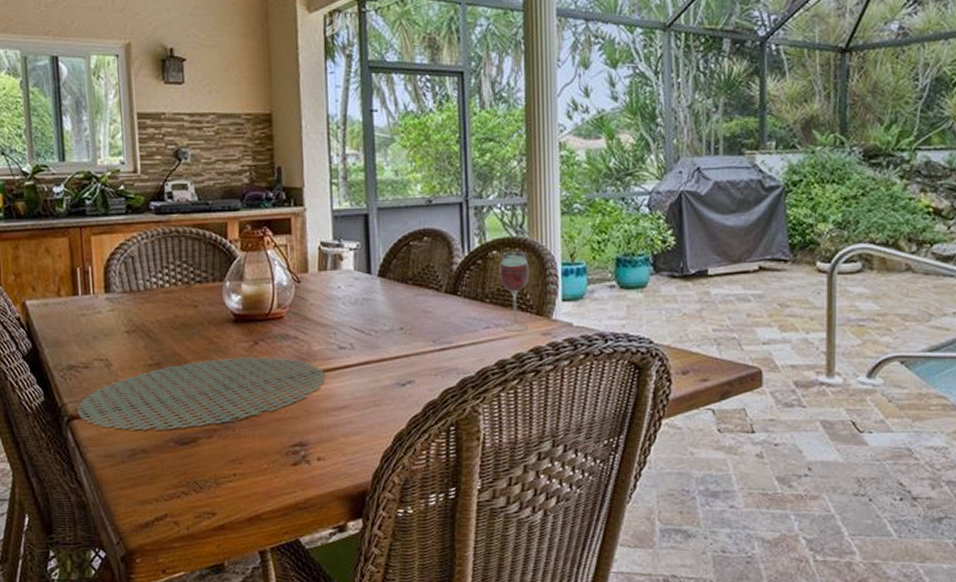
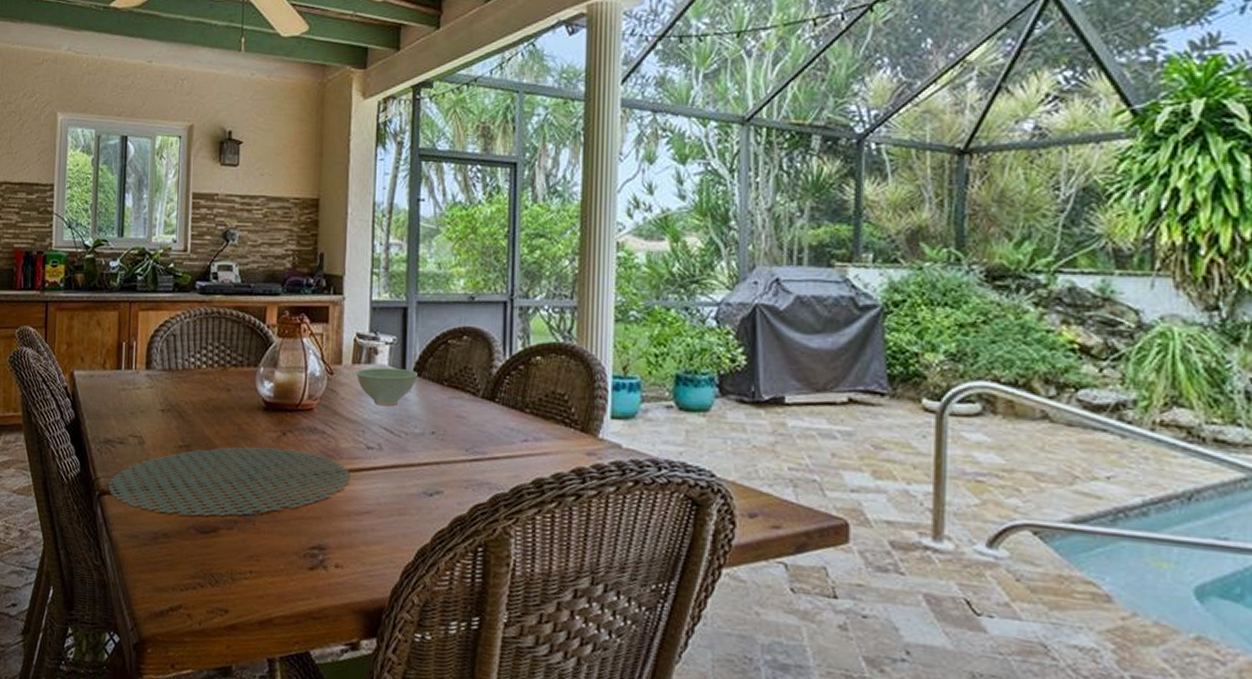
bowl: none [322,272,383,308] -> present [355,367,418,407]
wineglass: present [499,251,529,332] -> none [543,358,576,449]

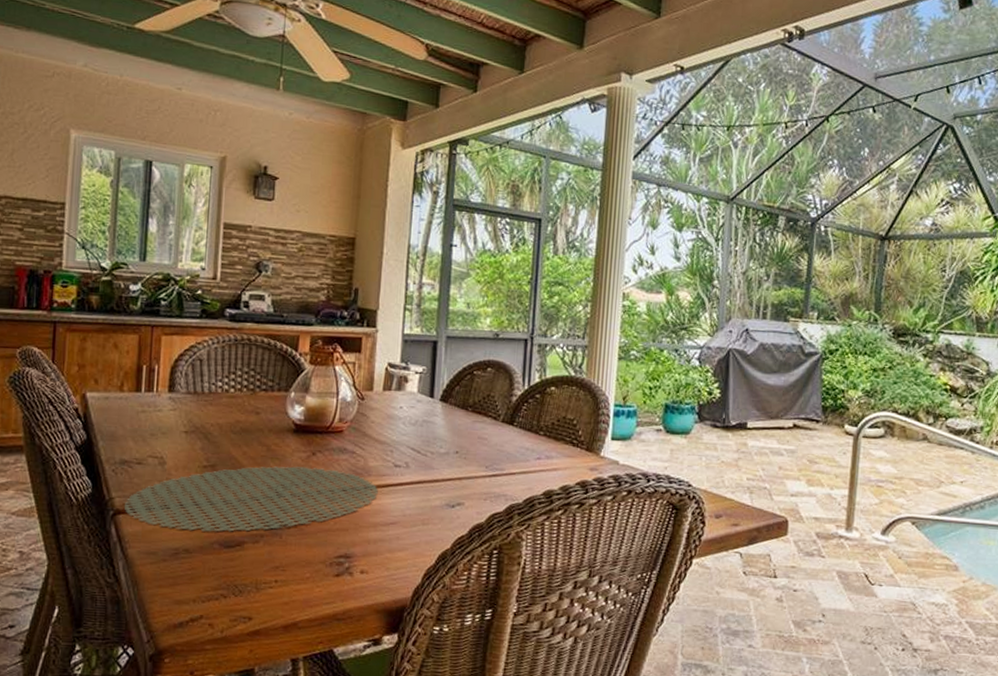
bowl: present [355,367,418,407] -> none [386,394,445,429]

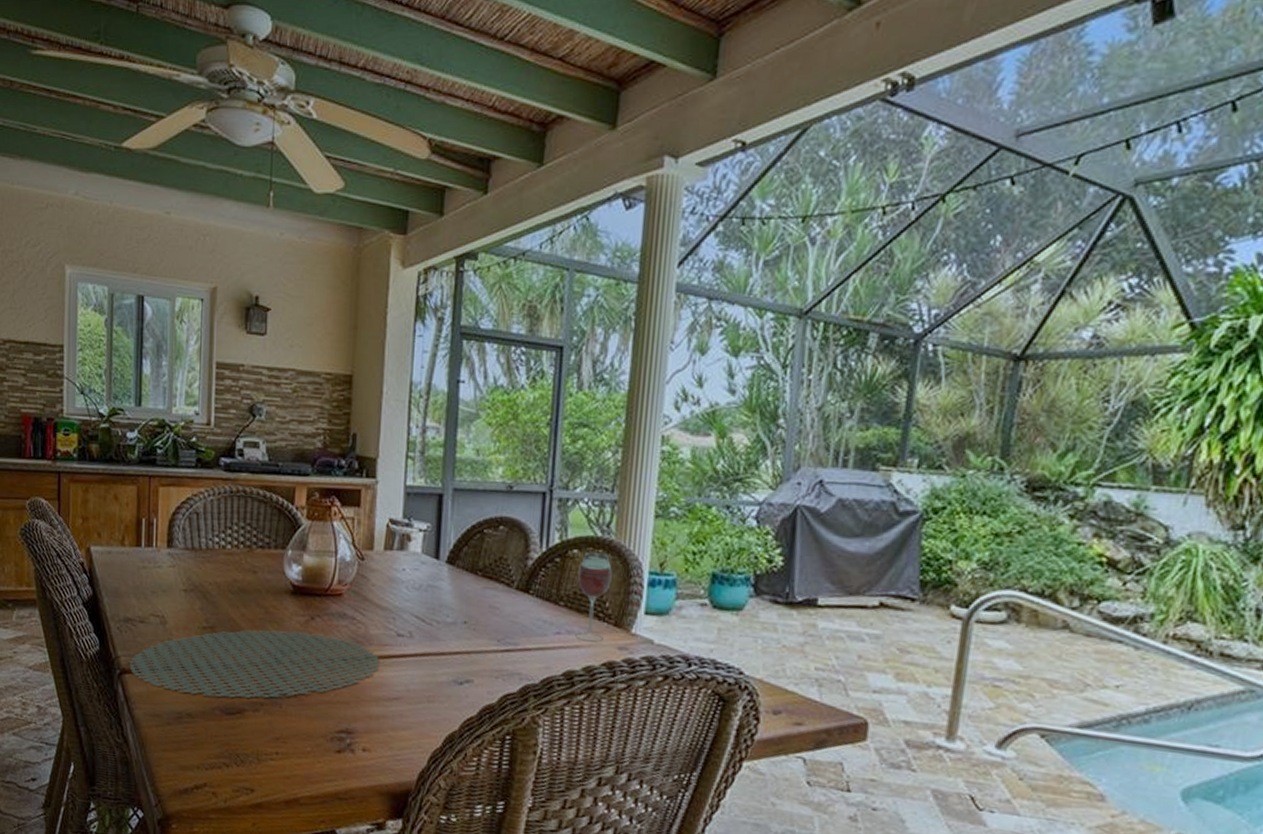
wineglass: none [553,389,584,465] -> present [575,552,612,643]

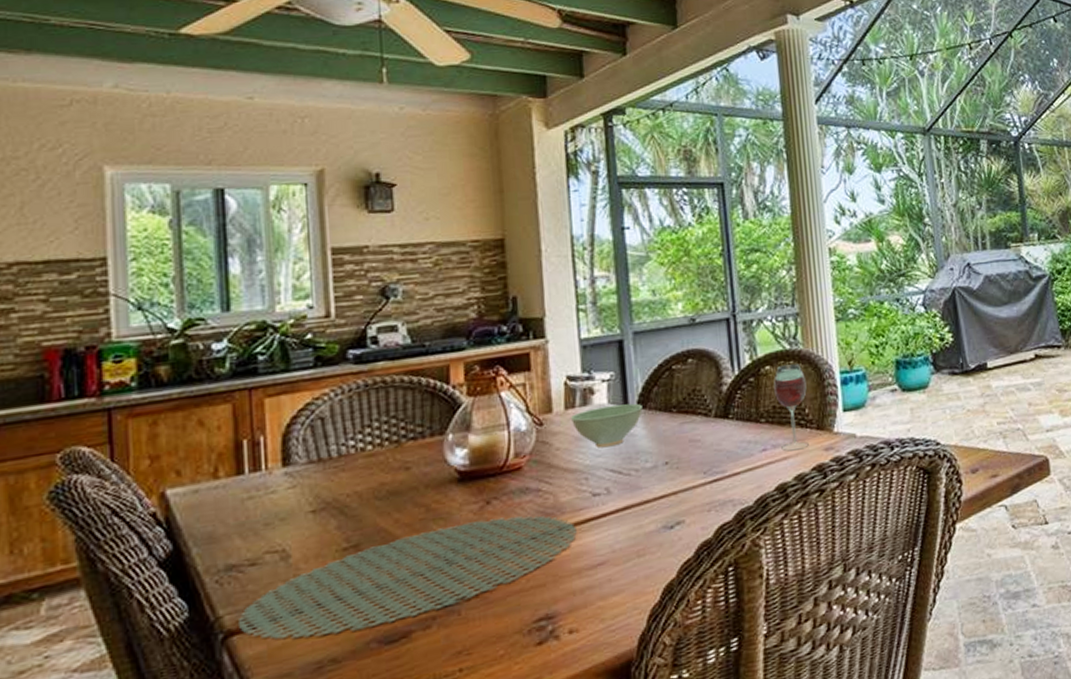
bowl: none [387,554,451,595] -> present [570,403,643,448]

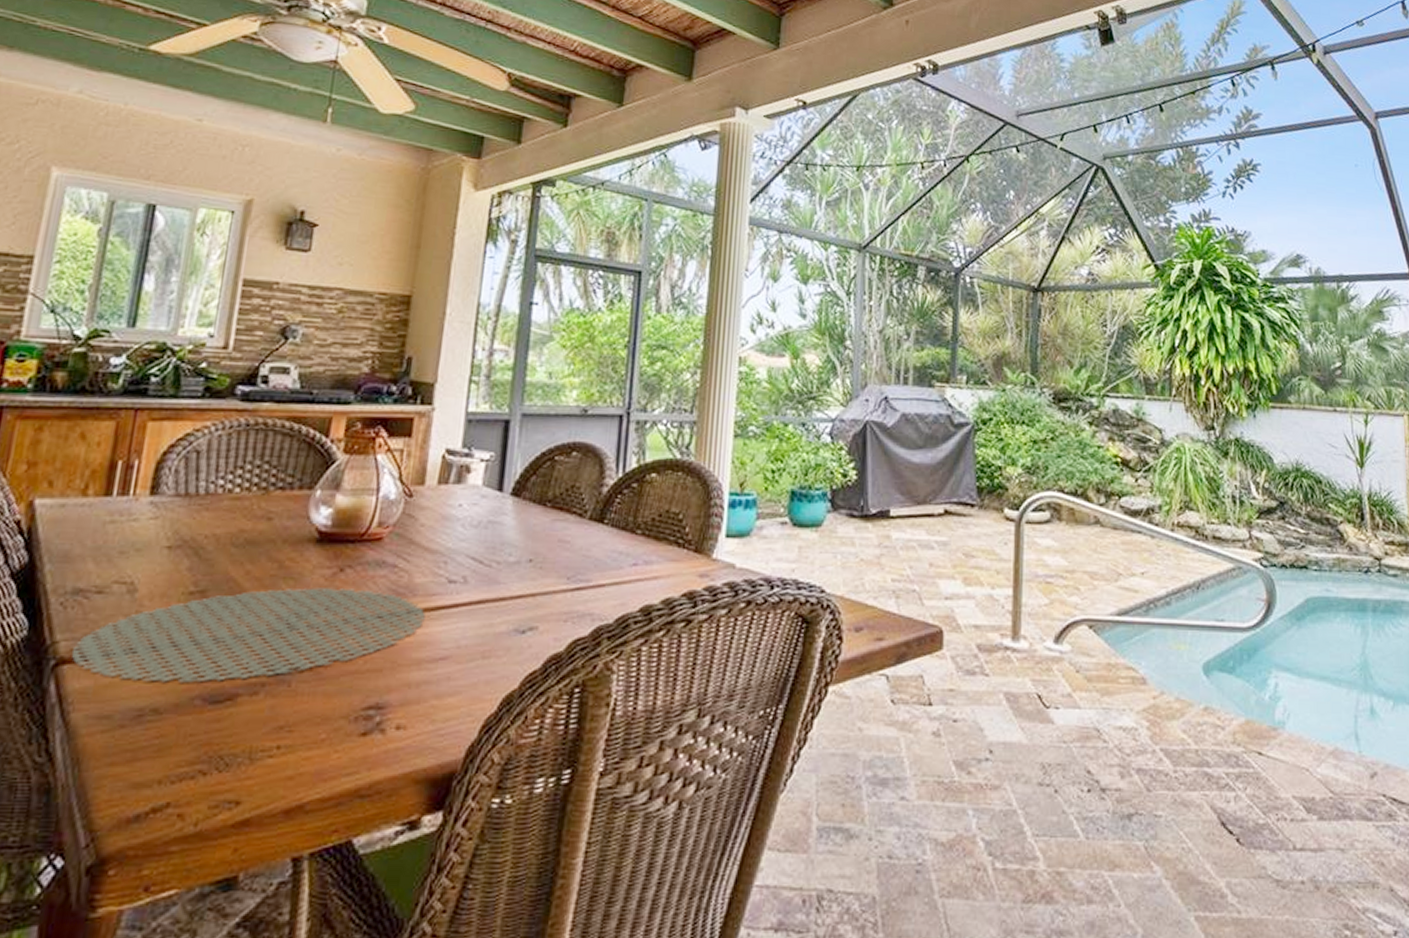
bowl: present [570,403,643,448] -> none [441,488,517,533]
wineglass: present [773,364,809,452] -> none [653,475,692,571]

